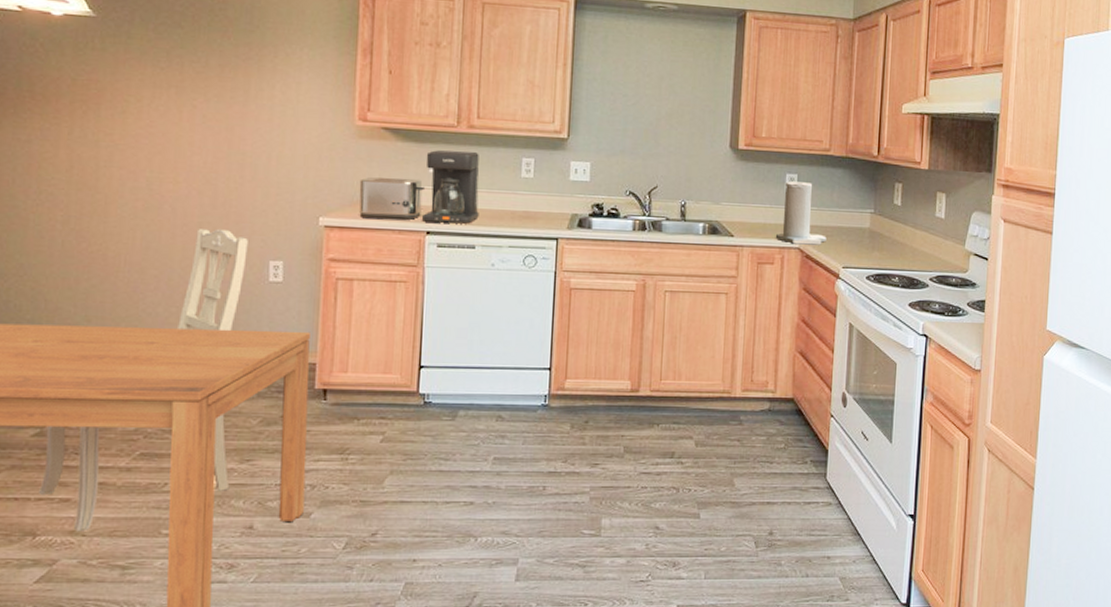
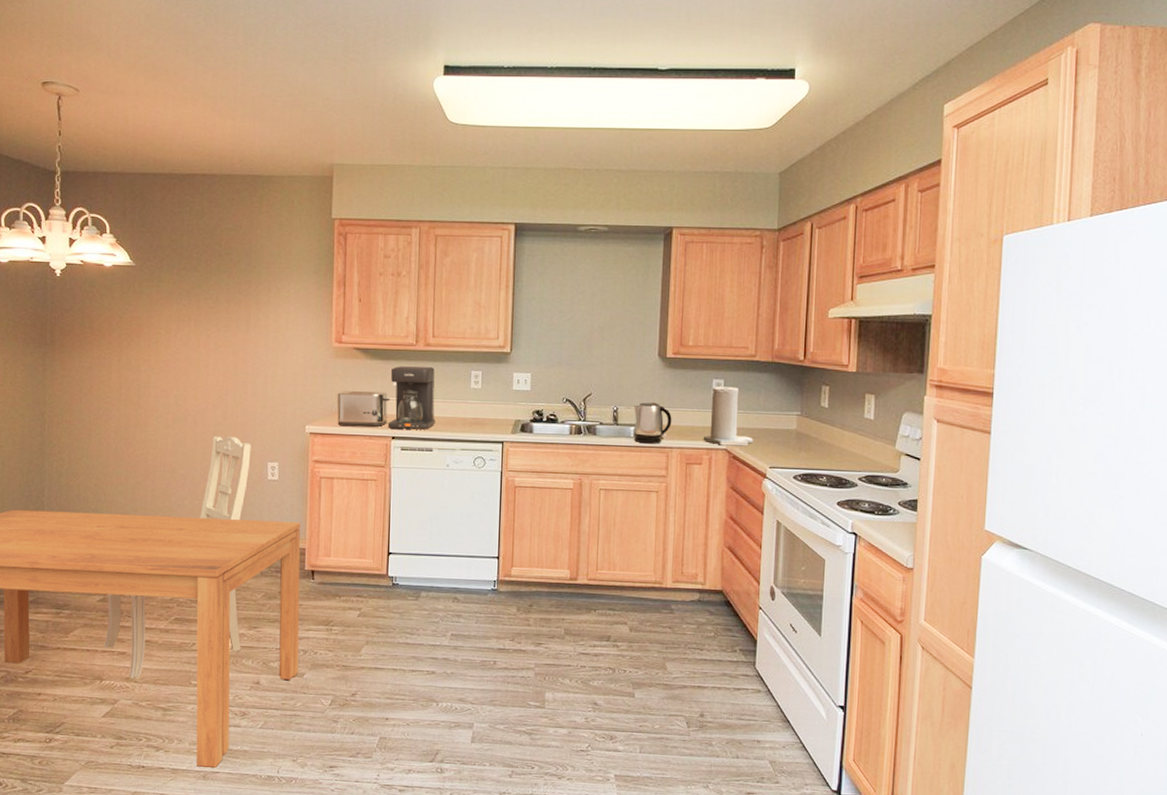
kettle: none [703,196,743,242] -> present [634,402,672,444]

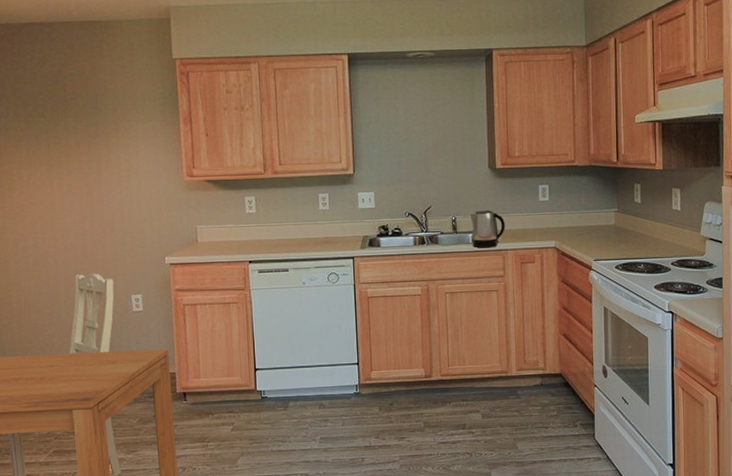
toaster: present [336,390,391,427] -> none [193,219,245,255]
coffee maker: present [388,366,435,430] -> none [242,192,289,253]
paper towel: present [703,386,753,447] -> none [534,191,578,244]

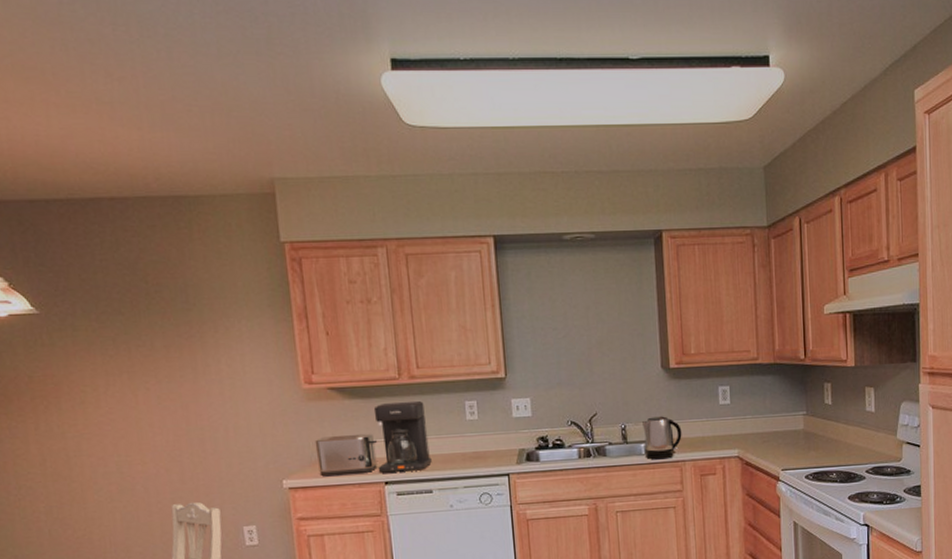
toaster: none [193,219,245,255] -> present [315,433,378,477]
coffee maker: none [242,192,289,253] -> present [373,400,432,473]

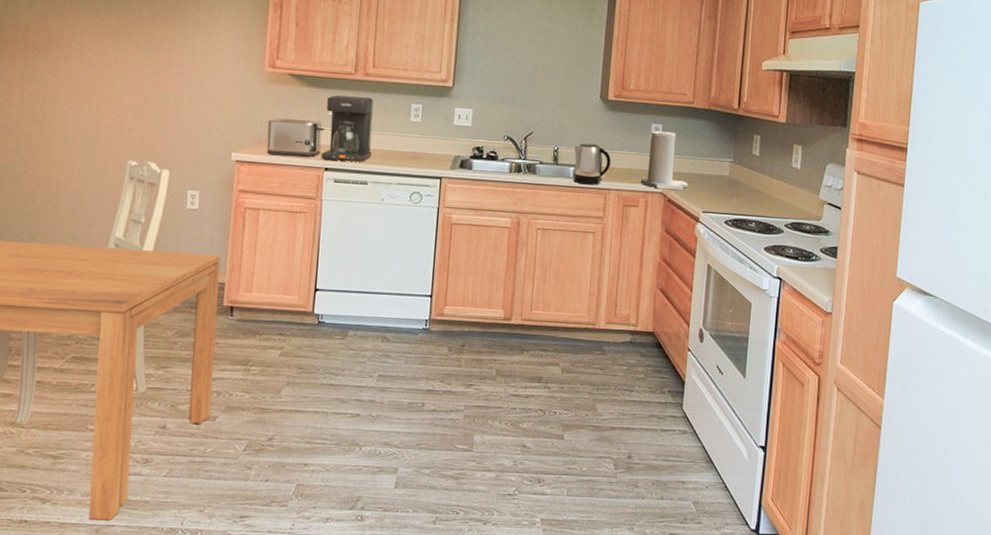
paper towel: none [714,392,764,453] -> present [640,131,688,191]

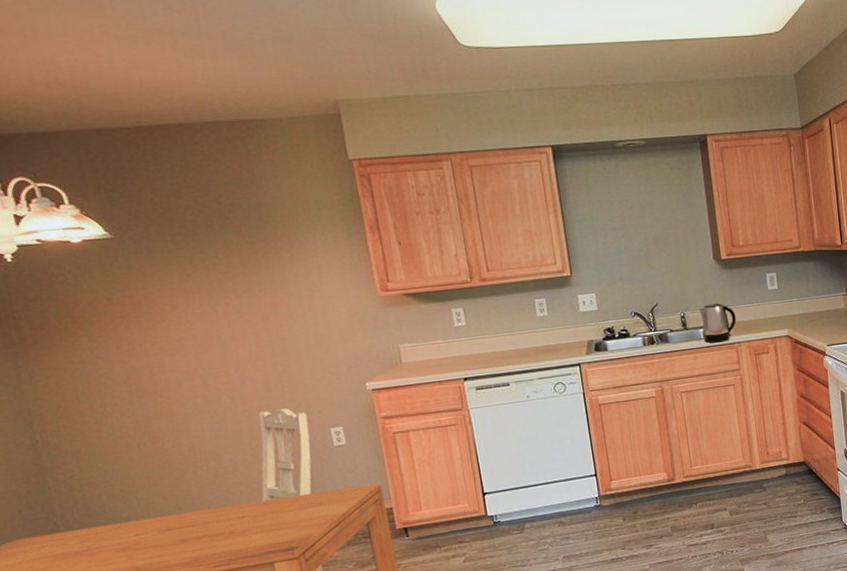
toaster: present [266,118,325,157] -> none [394,333,456,377]
coffee maker: present [321,95,373,162] -> none [448,301,507,370]
paper towel: present [640,131,688,191] -> none [766,278,810,333]

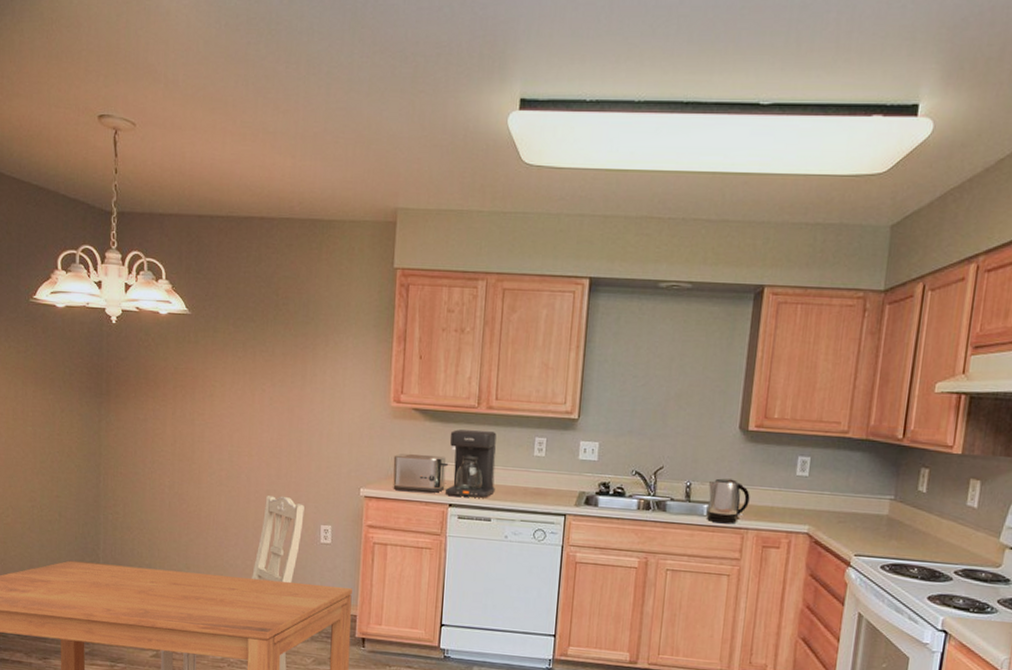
toaster: none [394,333,456,377] -> present [392,453,449,493]
coffee maker: none [448,301,507,370] -> present [446,429,497,498]

